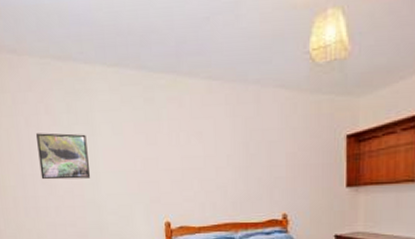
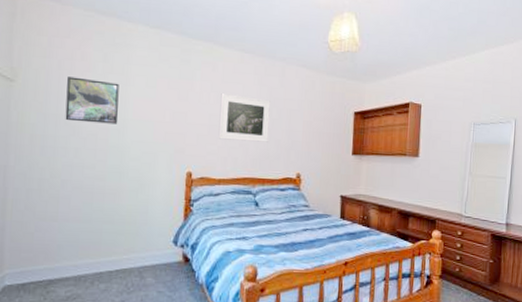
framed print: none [191,131,249,184] -> present [218,93,271,142]

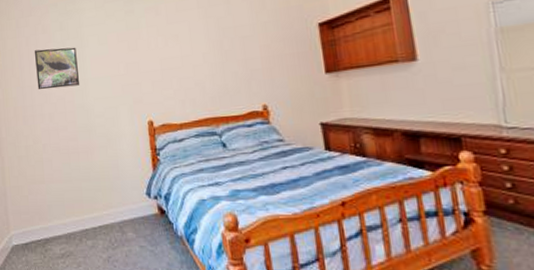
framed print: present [218,93,271,142] -> none [168,31,226,82]

